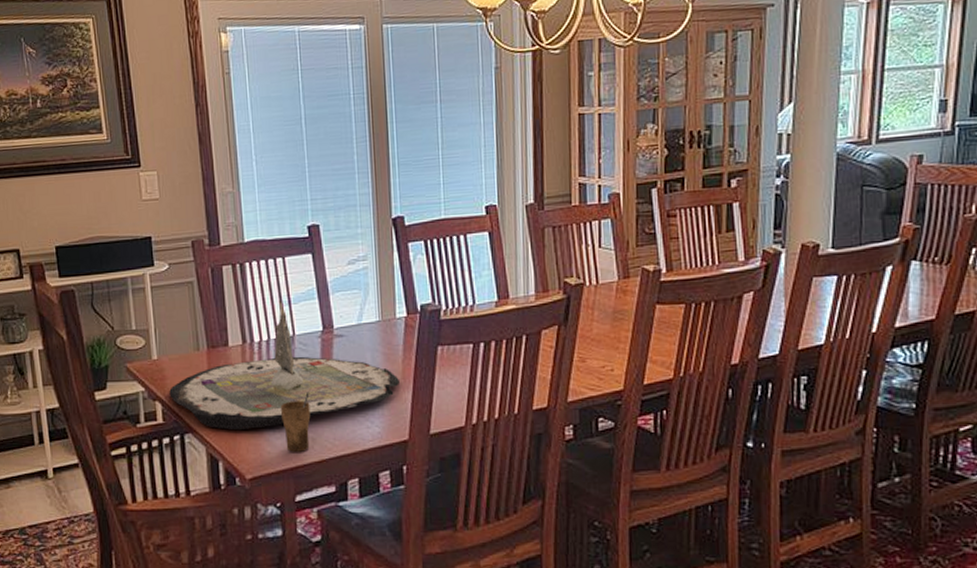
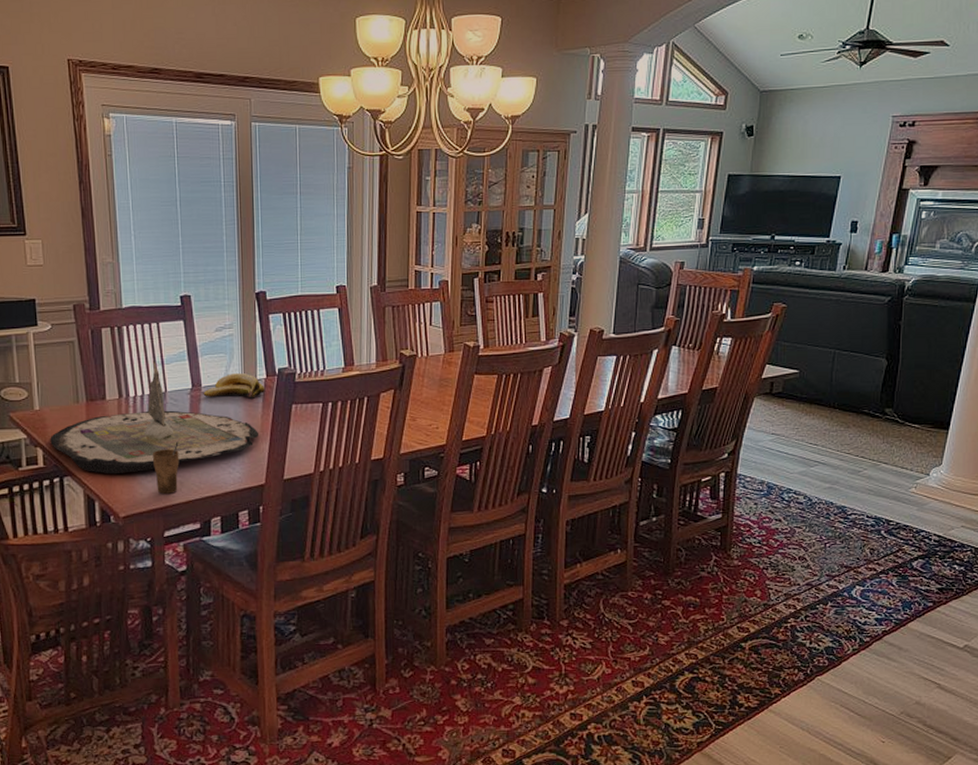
banana: none [335,311,407,341] -> present [203,373,266,399]

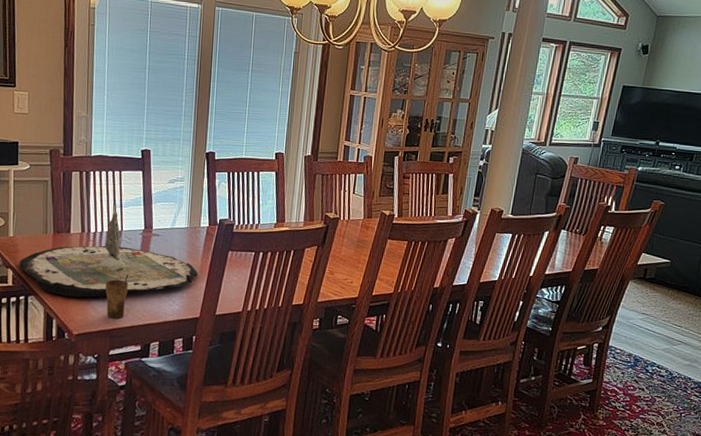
banana: present [203,373,266,399] -> none [153,220,207,243]

